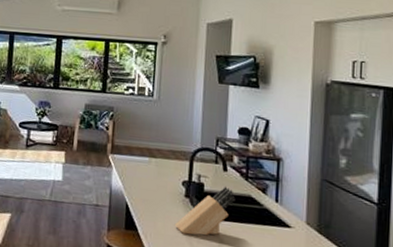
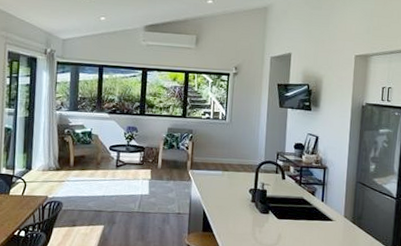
knife block: present [174,186,236,236] -> none [242,191,291,232]

